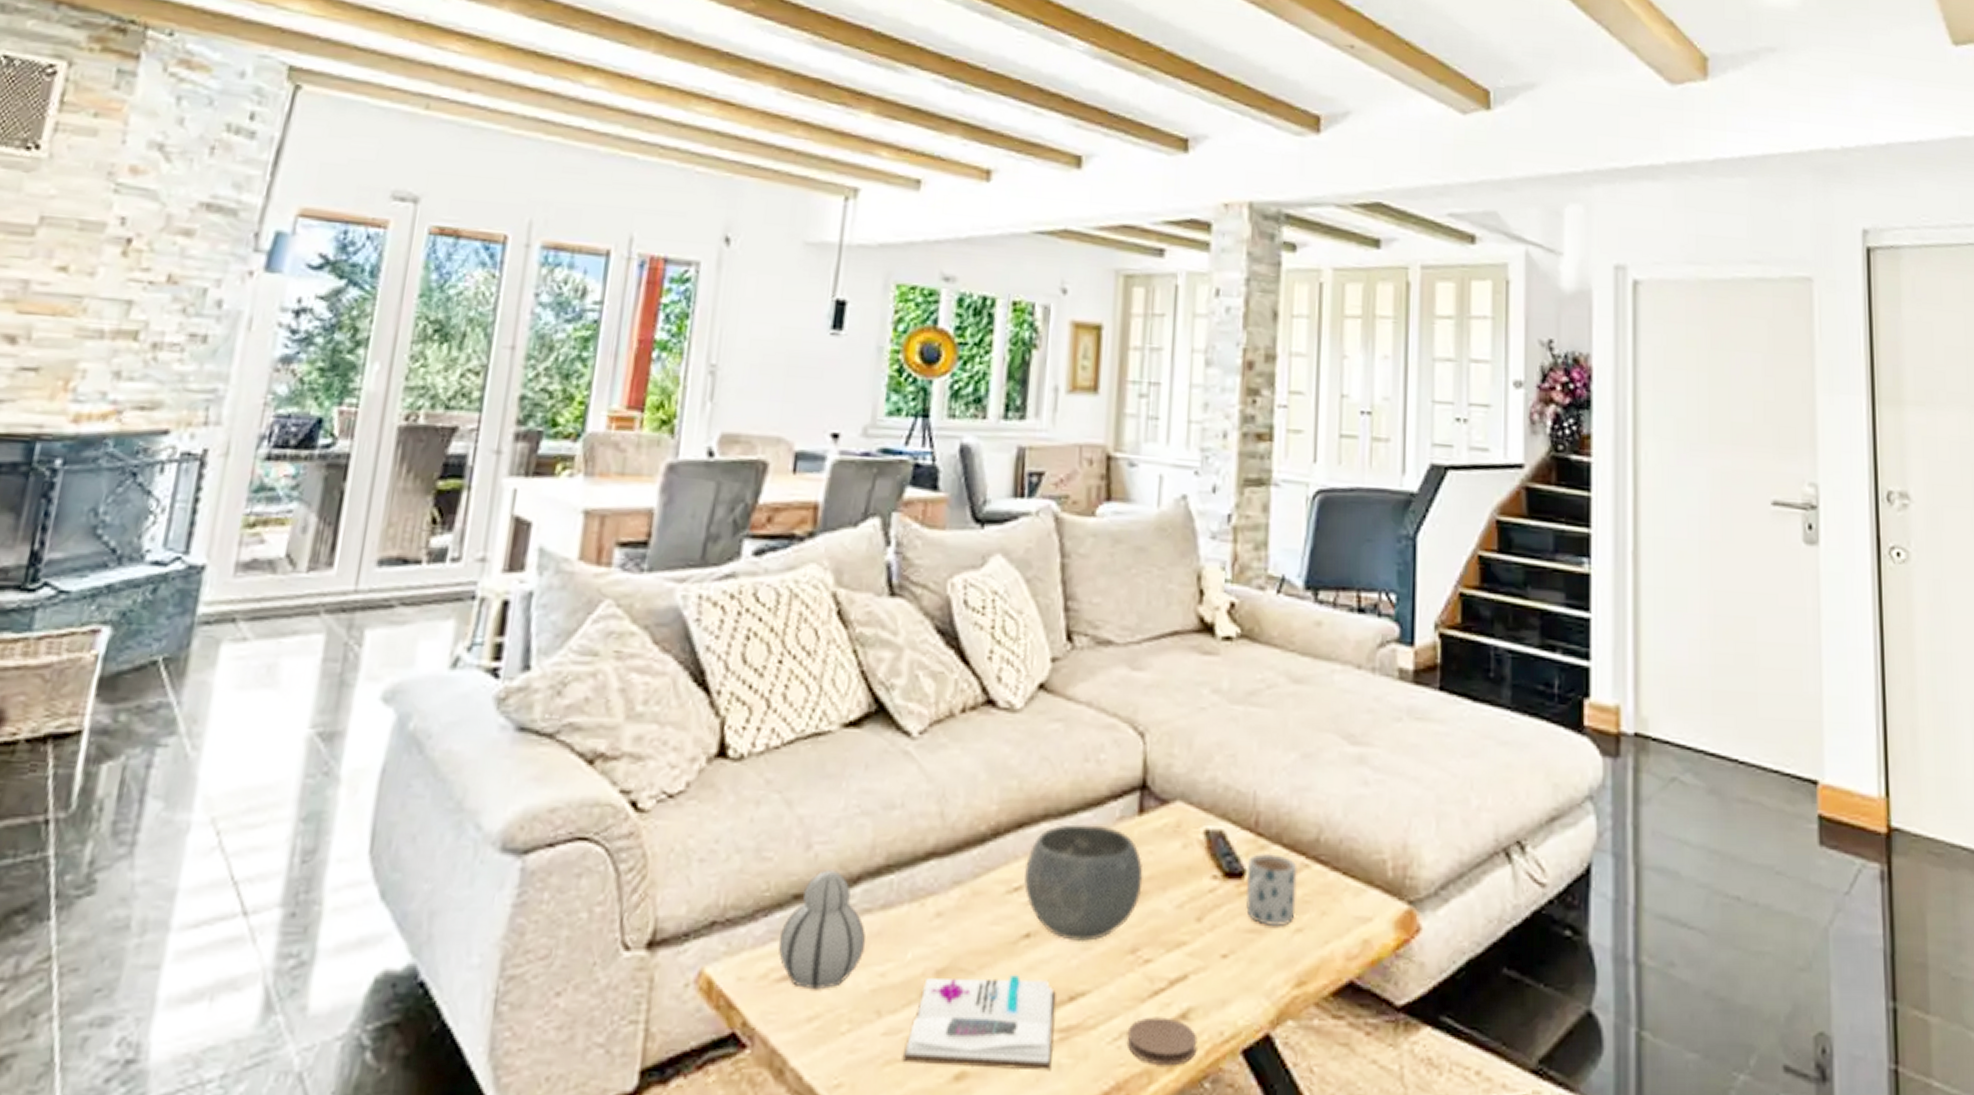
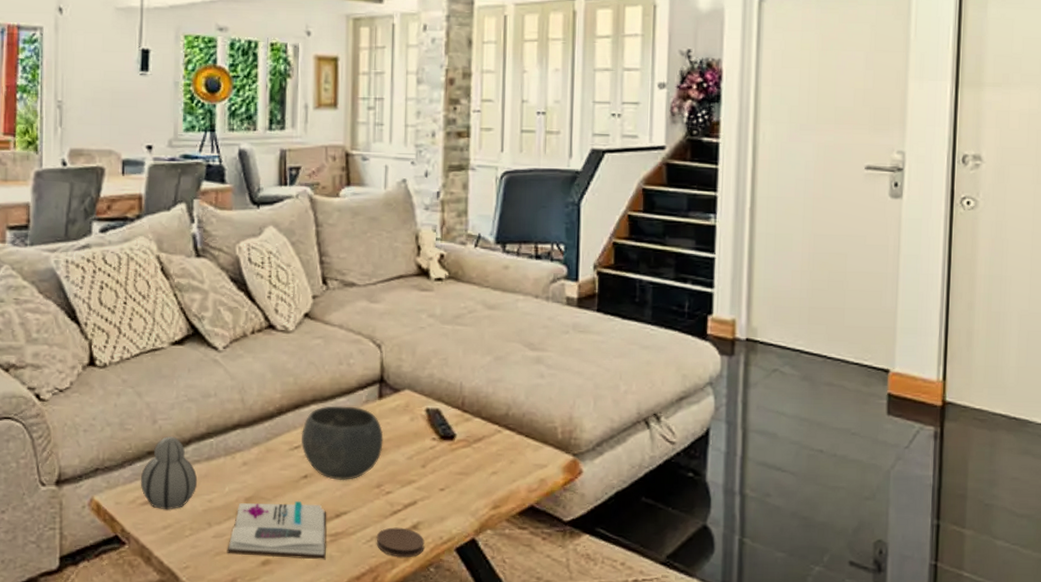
mug: present [1245,852,1297,927] -> none [456,423,493,471]

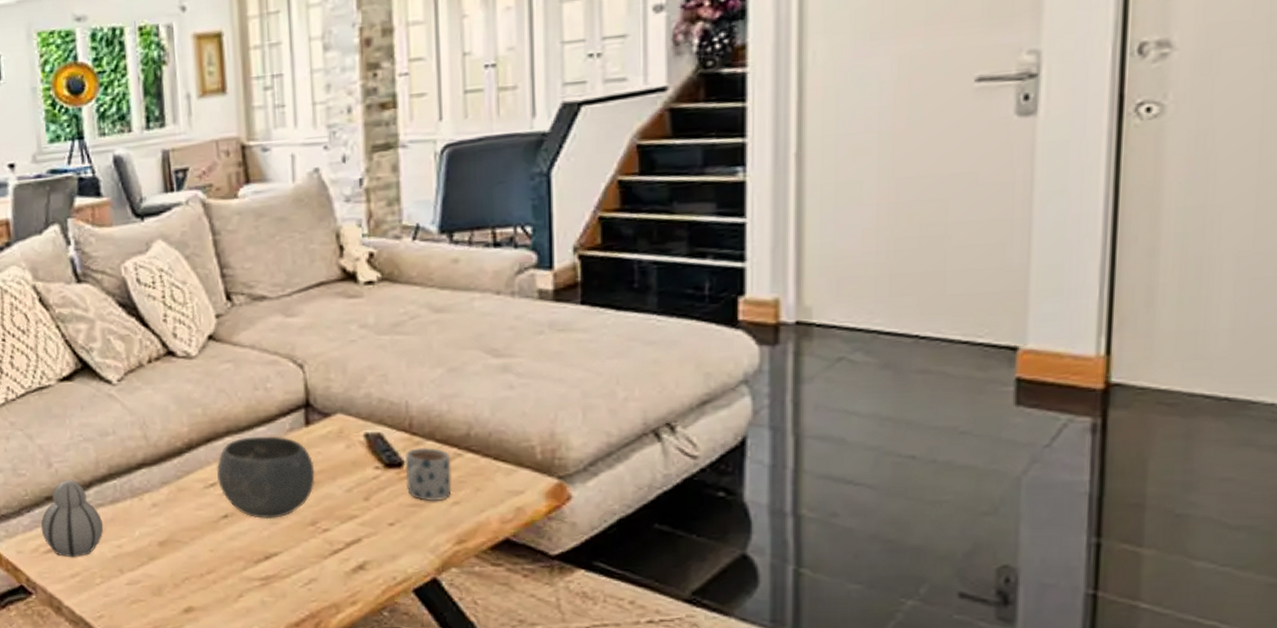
book: present [227,500,327,560] -> none [143,542,258,606]
coaster: present [376,527,425,558] -> none [315,568,375,601]
mug: none [456,423,493,471] -> present [404,447,452,502]

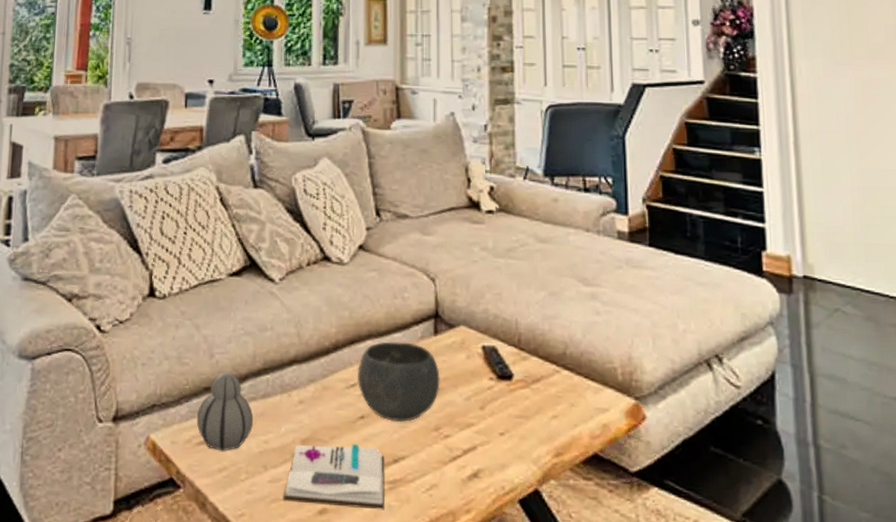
book: none [143,542,258,606] -> present [283,443,386,510]
mug: present [404,447,452,502] -> none [514,362,552,415]

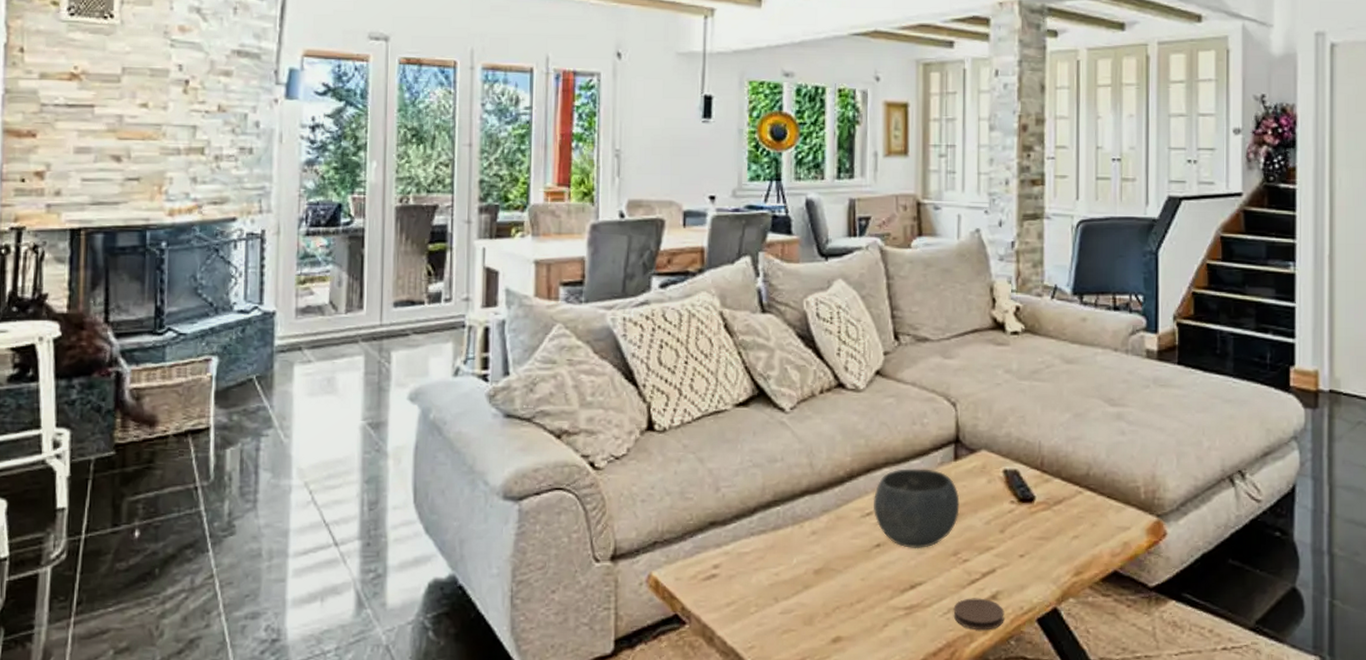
gourd: present [196,371,254,451] -> none [702,505,764,585]
book: present [283,443,386,510] -> none [795,571,902,635]
coaster: none [436,475,486,510] -> present [953,598,1004,631]

